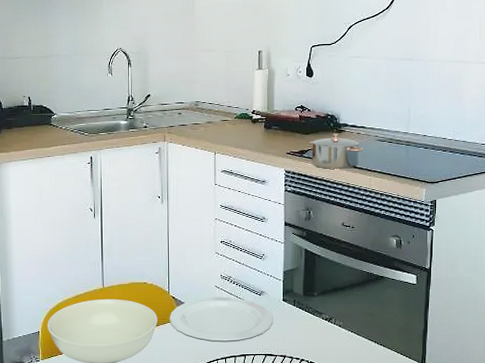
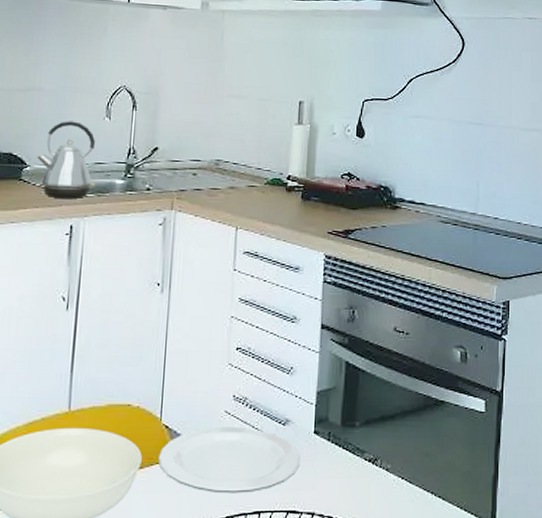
kettle: none [61,78,106,138] -> present [37,121,96,199]
cooking pot: present [308,133,364,170] -> none [356,210,424,257]

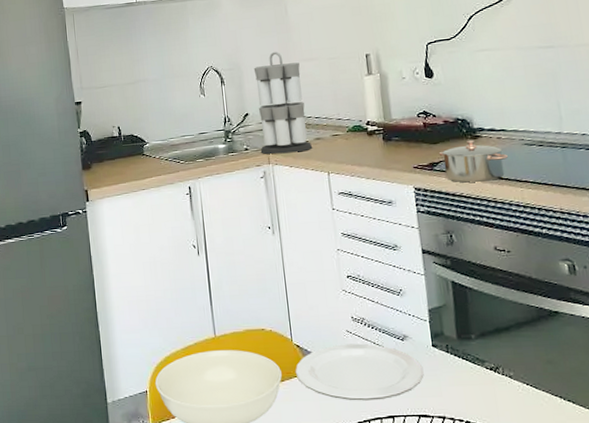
kettle: present [37,121,96,199] -> none [153,101,203,167]
spice rack: none [164,82,226,201] -> present [253,52,313,155]
cooking pot: none [356,210,424,257] -> present [438,139,509,183]

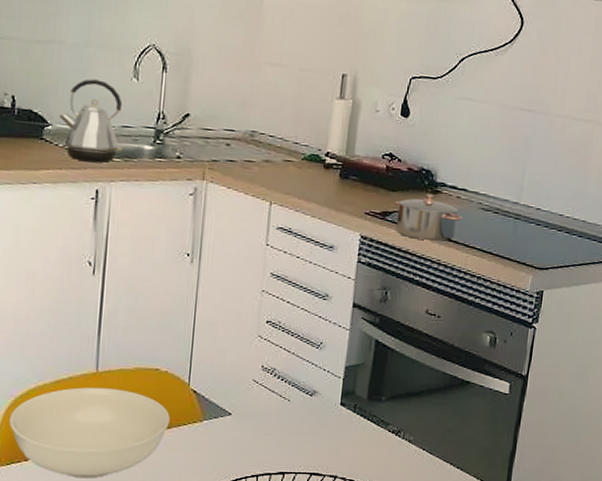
kettle: none [153,101,203,167] -> present [59,79,123,163]
spice rack: present [253,52,313,155] -> none [195,45,264,173]
plate: present [295,343,424,401] -> none [185,394,326,456]

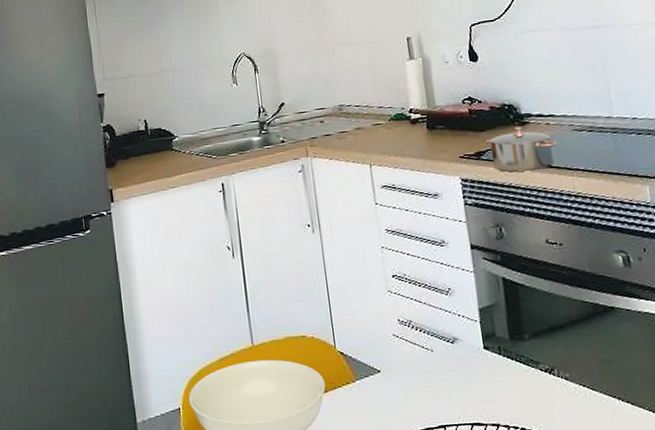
kettle: present [59,79,123,163] -> none [182,91,236,162]

